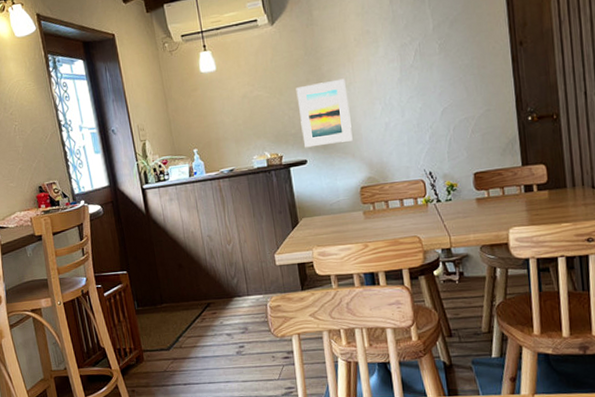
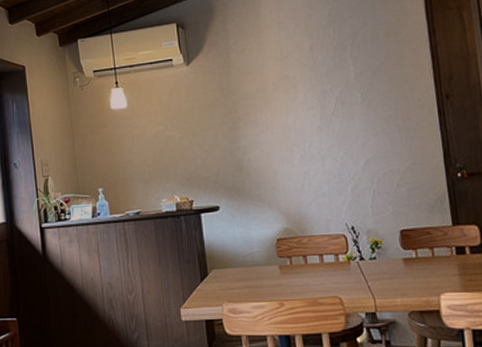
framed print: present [296,78,353,148] -> none [210,123,269,194]

